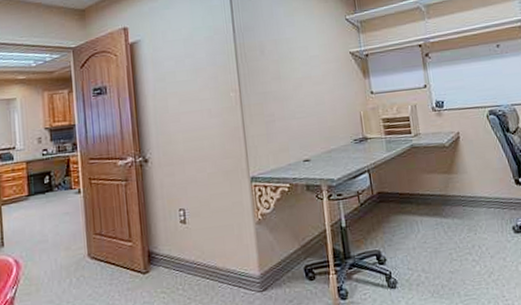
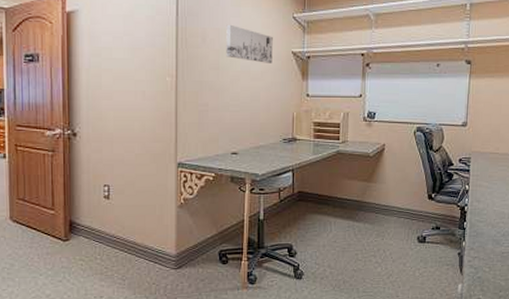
wall art: none [282,34,332,67] -> present [226,24,273,63]

